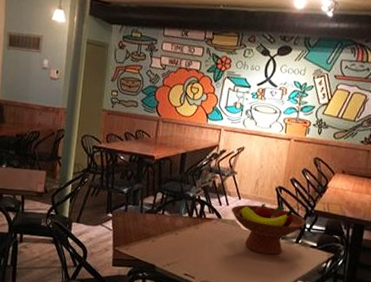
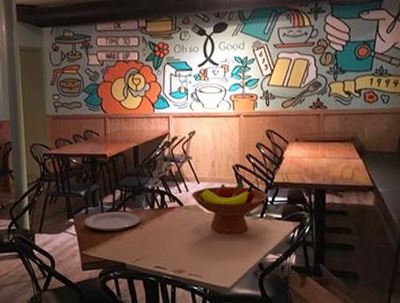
plate: none [122,212,178,233] -> present [84,211,141,231]

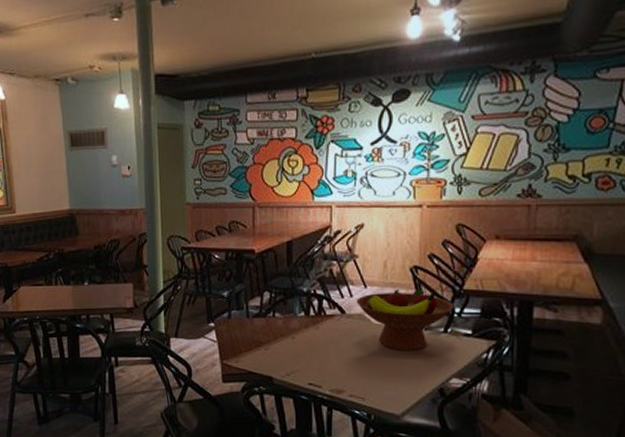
plate: present [84,211,141,231] -> none [226,317,293,339]

